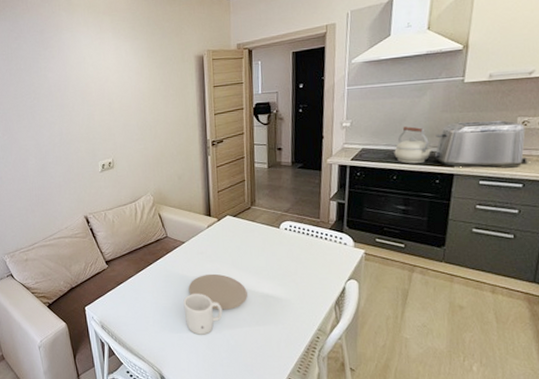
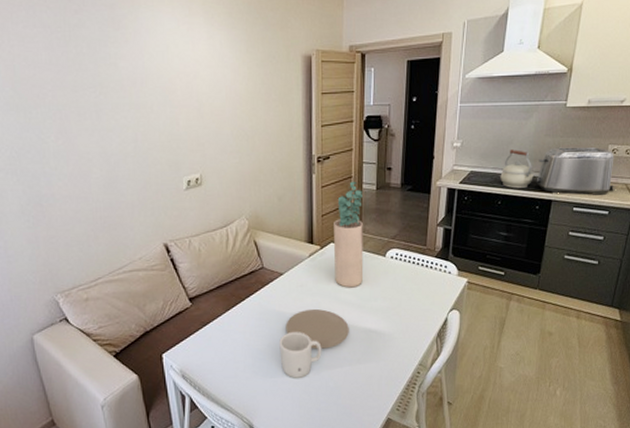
vase: none [229,157,259,256] -> present [334,177,364,288]

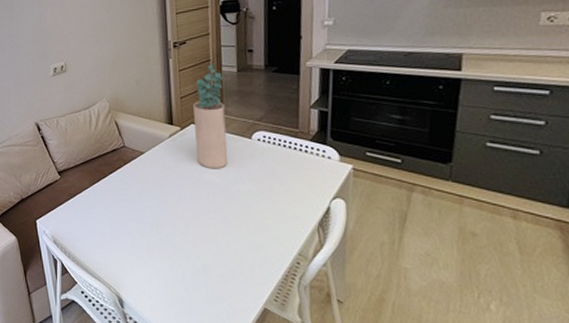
mug: present [279,332,322,378] -> none [143,209,187,255]
plate: present [285,308,349,349] -> none [148,188,216,228]
kettle: present [500,150,535,189] -> none [386,24,434,67]
toaster: present [536,147,616,195] -> none [436,16,559,72]

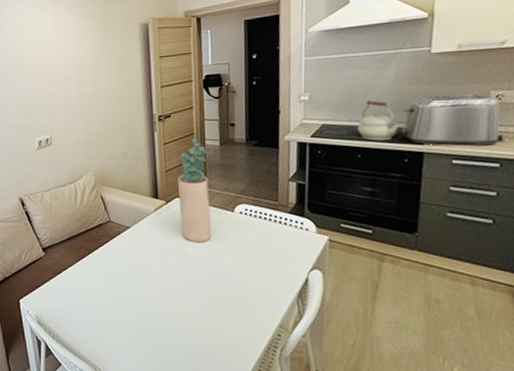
kettle: none [386,24,434,67] -> present [357,100,399,141]
toaster: none [436,16,559,72] -> present [401,94,507,146]

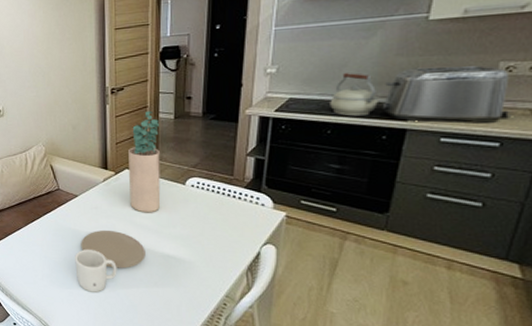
mug: none [129,285,173,332] -> present [75,249,117,293]
plate: none [134,262,200,303] -> present [81,230,146,269]

